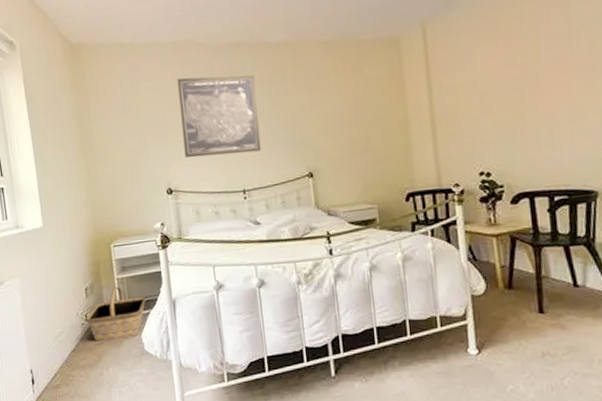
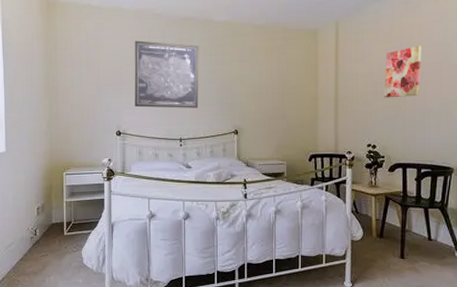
basket: present [86,286,146,342] -> none [35,208,89,254]
wall art: none [491,38,541,112] -> present [383,45,423,98]

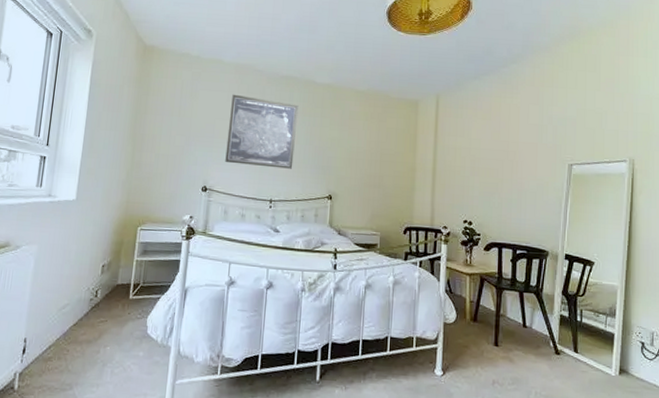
wall art: present [383,45,423,98] -> none [481,125,519,175]

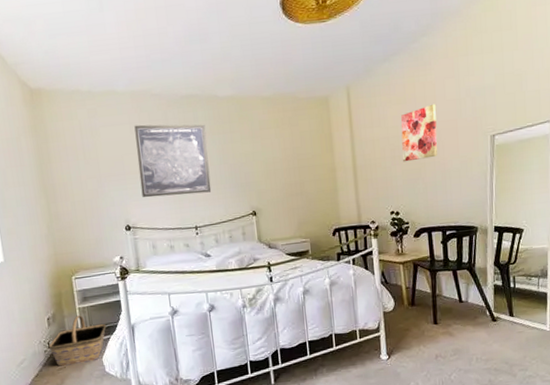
basket: none [95,268,160,320] -> present [48,315,107,367]
wall art: none [481,125,519,175] -> present [400,103,438,162]

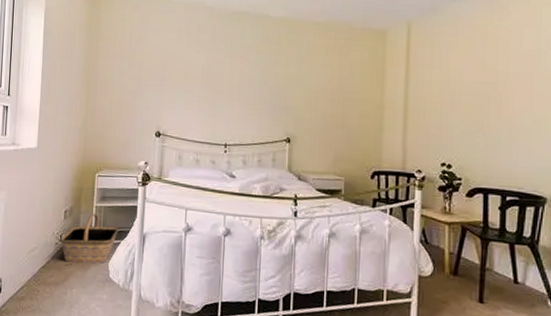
wall art: present [134,124,212,198] -> none [177,34,252,111]
wall art: present [400,103,438,162] -> none [462,52,510,111]

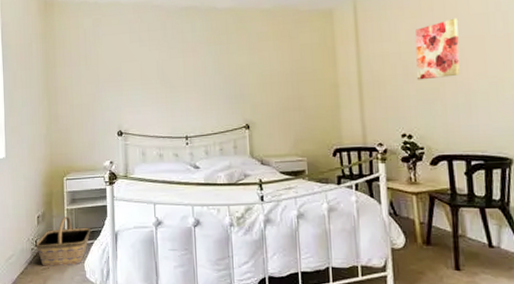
wall art: none [462,52,510,111] -> present [415,18,460,80]

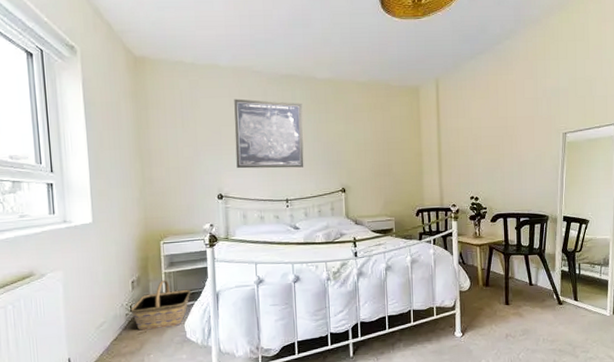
wall art: none [134,34,205,105] -> present [234,99,304,169]
wall art: present [415,18,460,80] -> none [483,100,516,152]

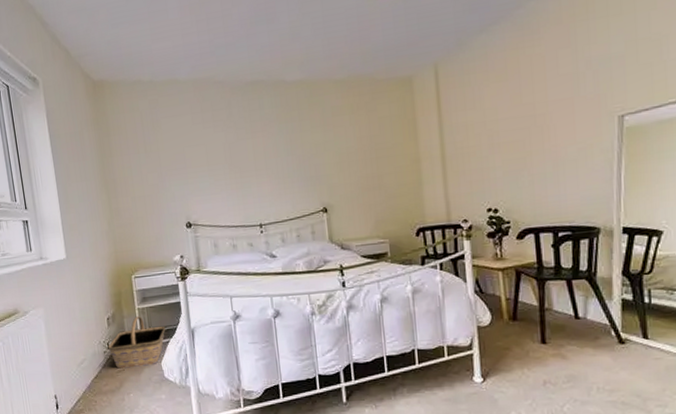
wall art: present [234,99,304,169] -> none [196,112,278,193]

